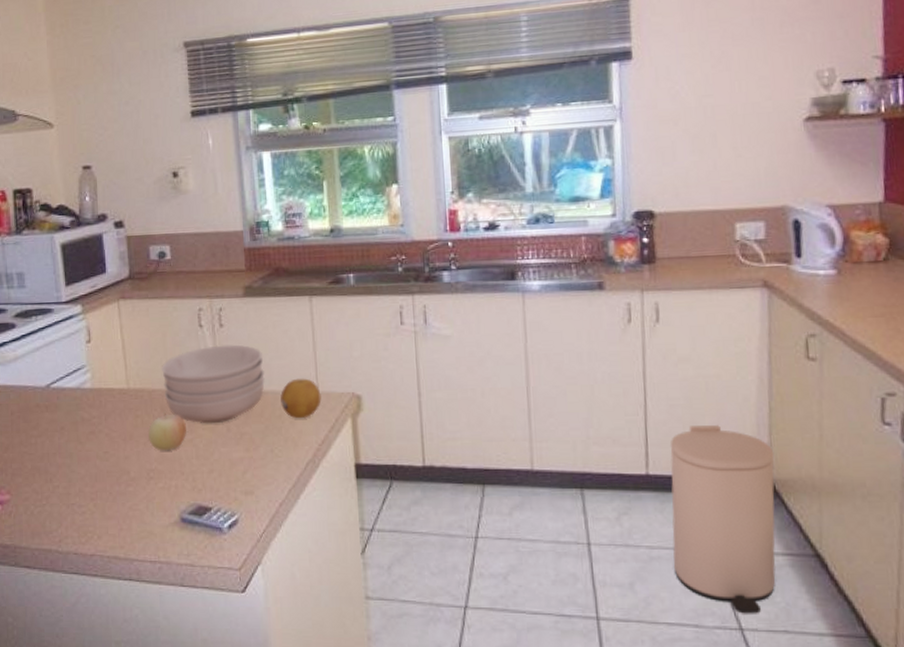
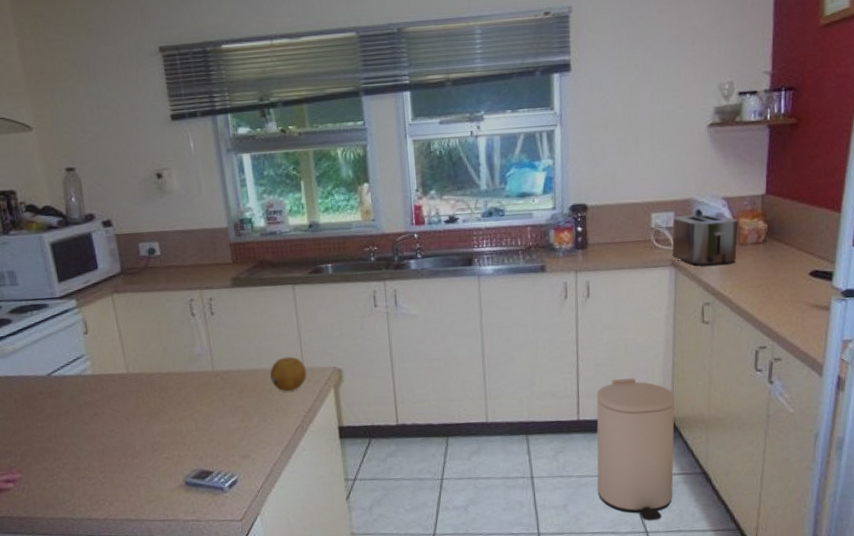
fruit: present [148,411,186,451] -> none [150,392,186,426]
bowl: present [161,344,266,424] -> none [157,330,256,401]
toaster: none [763,225,850,288] -> present [672,214,738,266]

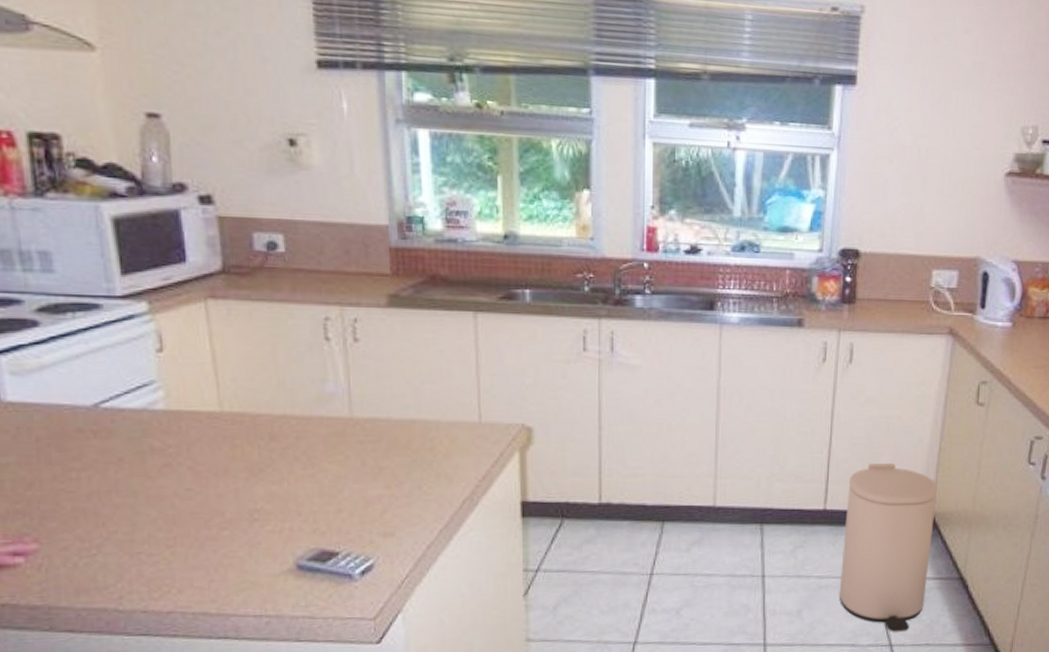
fruit: present [270,356,307,392] -> none [433,406,484,452]
toaster: present [672,214,738,266] -> none [951,277,1027,339]

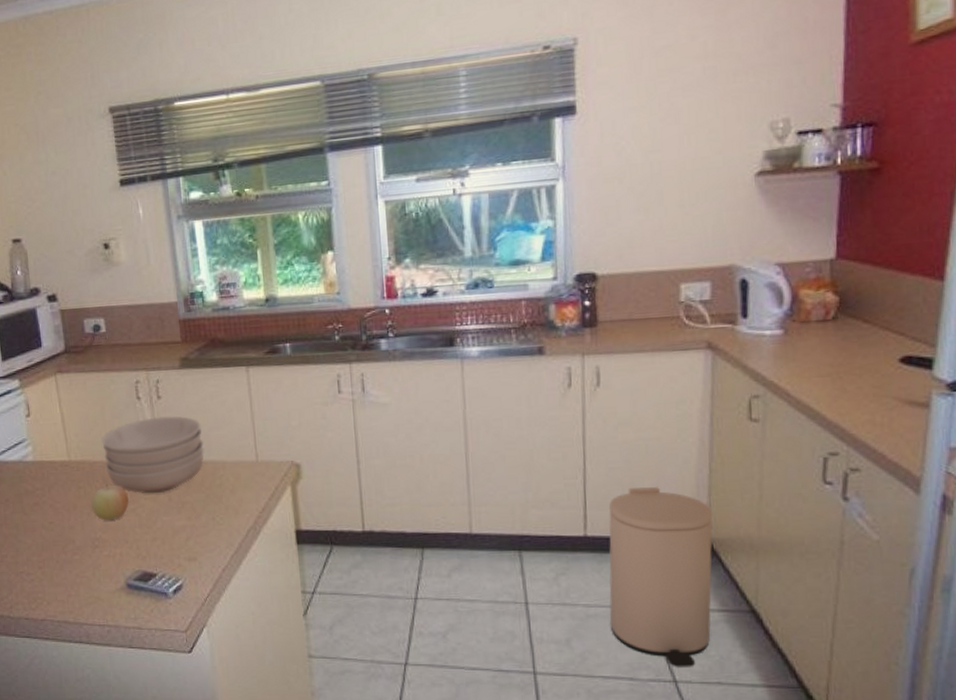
fruit: none [251,441,305,488] -> present [91,482,129,521]
bowl: none [269,363,414,457] -> present [101,416,205,494]

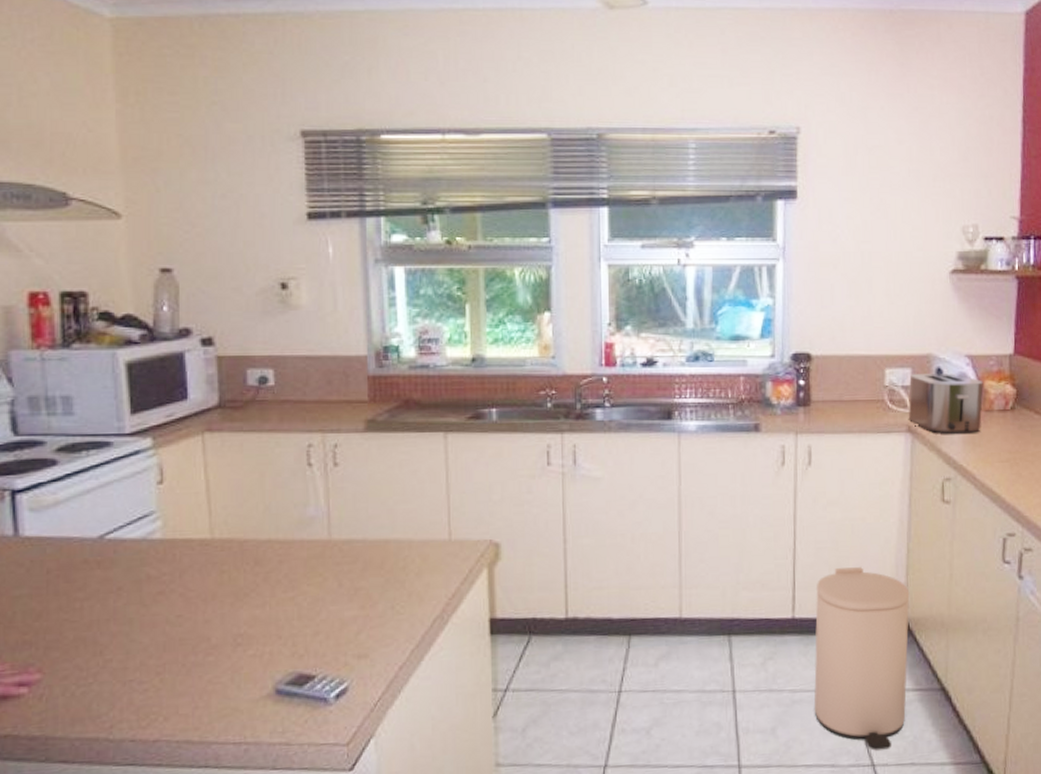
fruit: present [91,482,129,521] -> none [237,565,286,612]
bowl: present [101,416,205,494] -> none [256,486,388,579]
toaster: none [708,284,798,349] -> present [908,373,984,434]

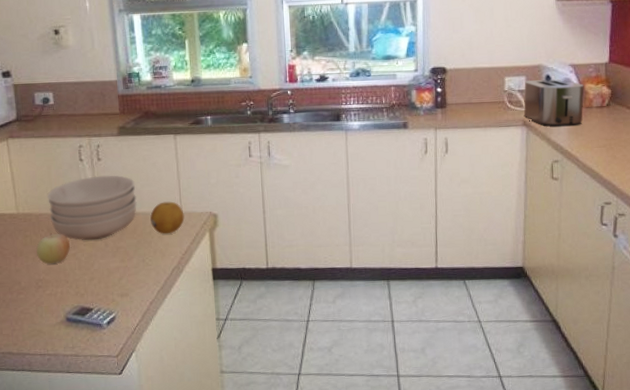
fruit: none [237,565,286,612] -> present [36,231,70,264]
bowl: none [256,486,388,579] -> present [46,175,138,241]
fruit: none [405,524,454,571] -> present [150,201,185,234]
pedal bin: present [814,567,910,751] -> none [453,229,527,366]

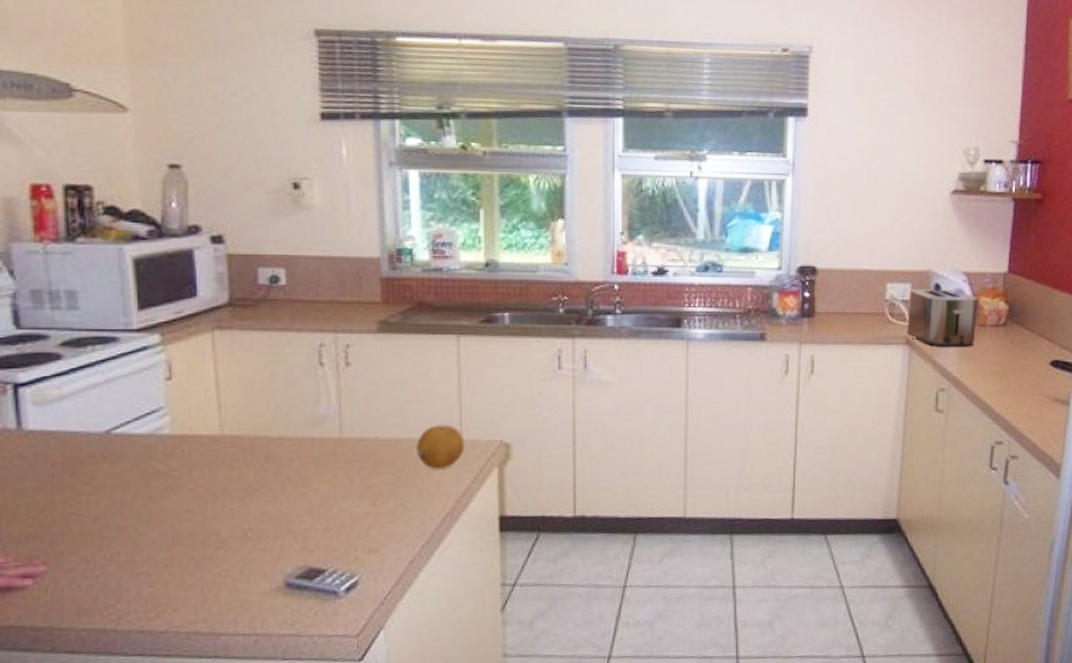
fruit: present [36,231,70,264] -> none [247,462,297,508]
bowl: present [46,175,138,241] -> none [267,386,400,476]

